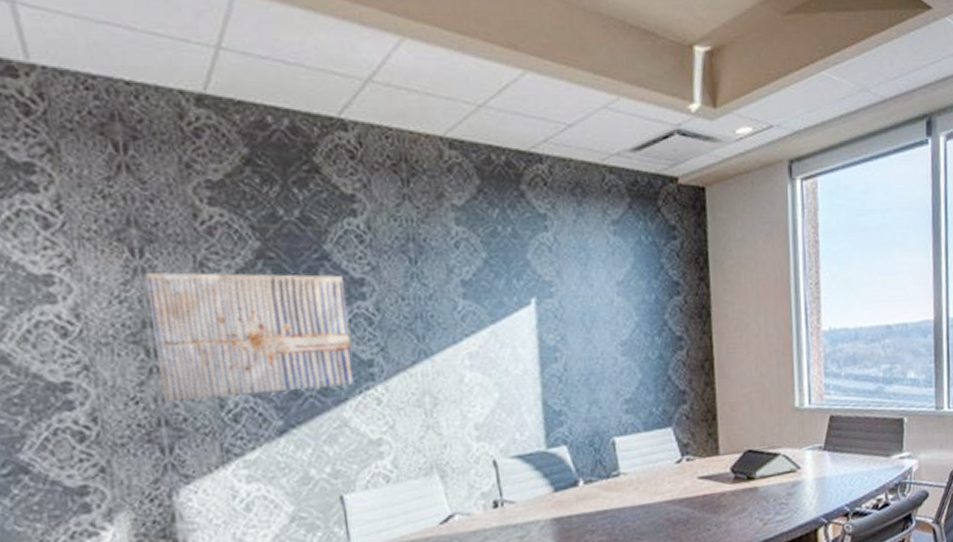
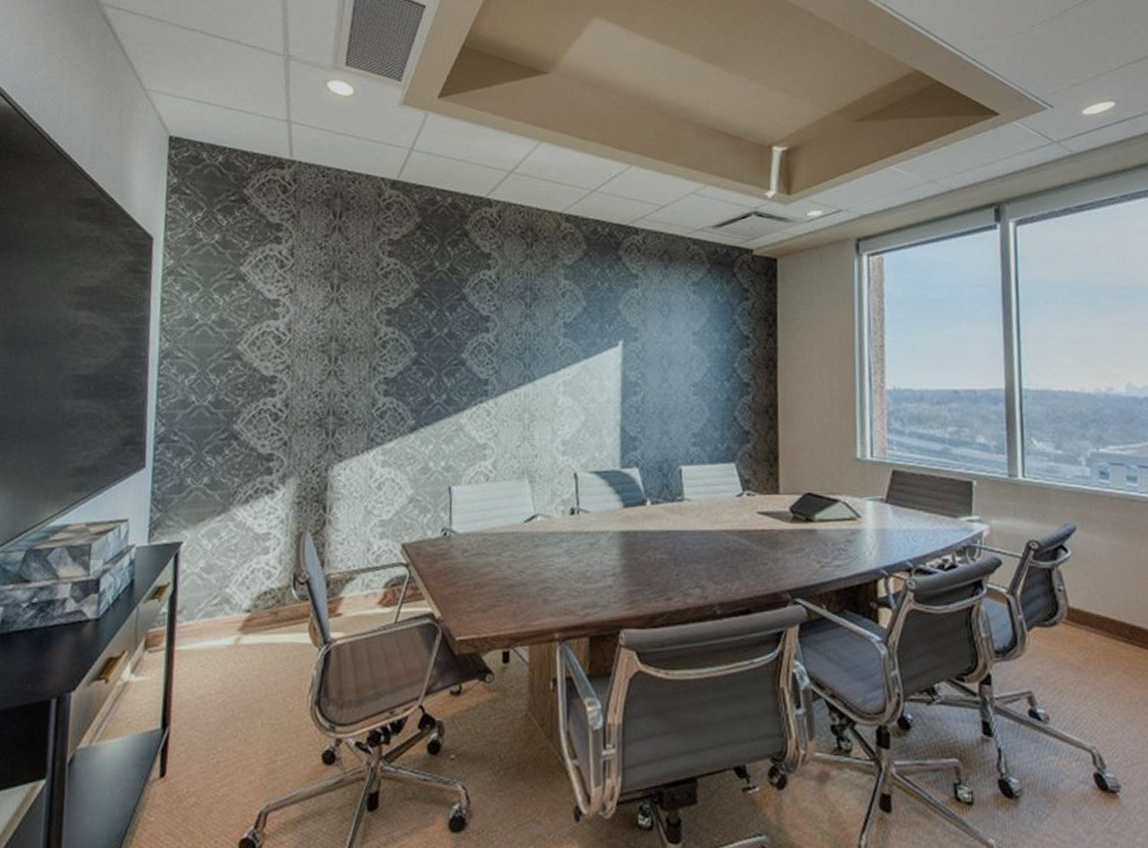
wall art: present [145,272,356,402] -> none [334,301,475,399]

